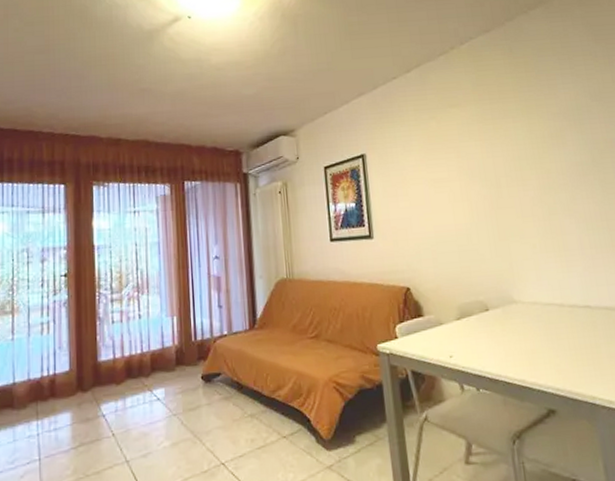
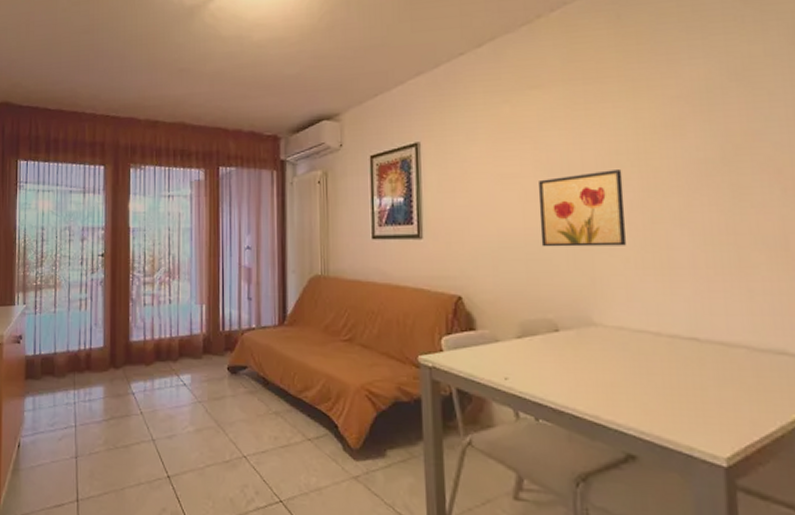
wall art: none [462,172,533,240] -> present [537,170,627,247]

